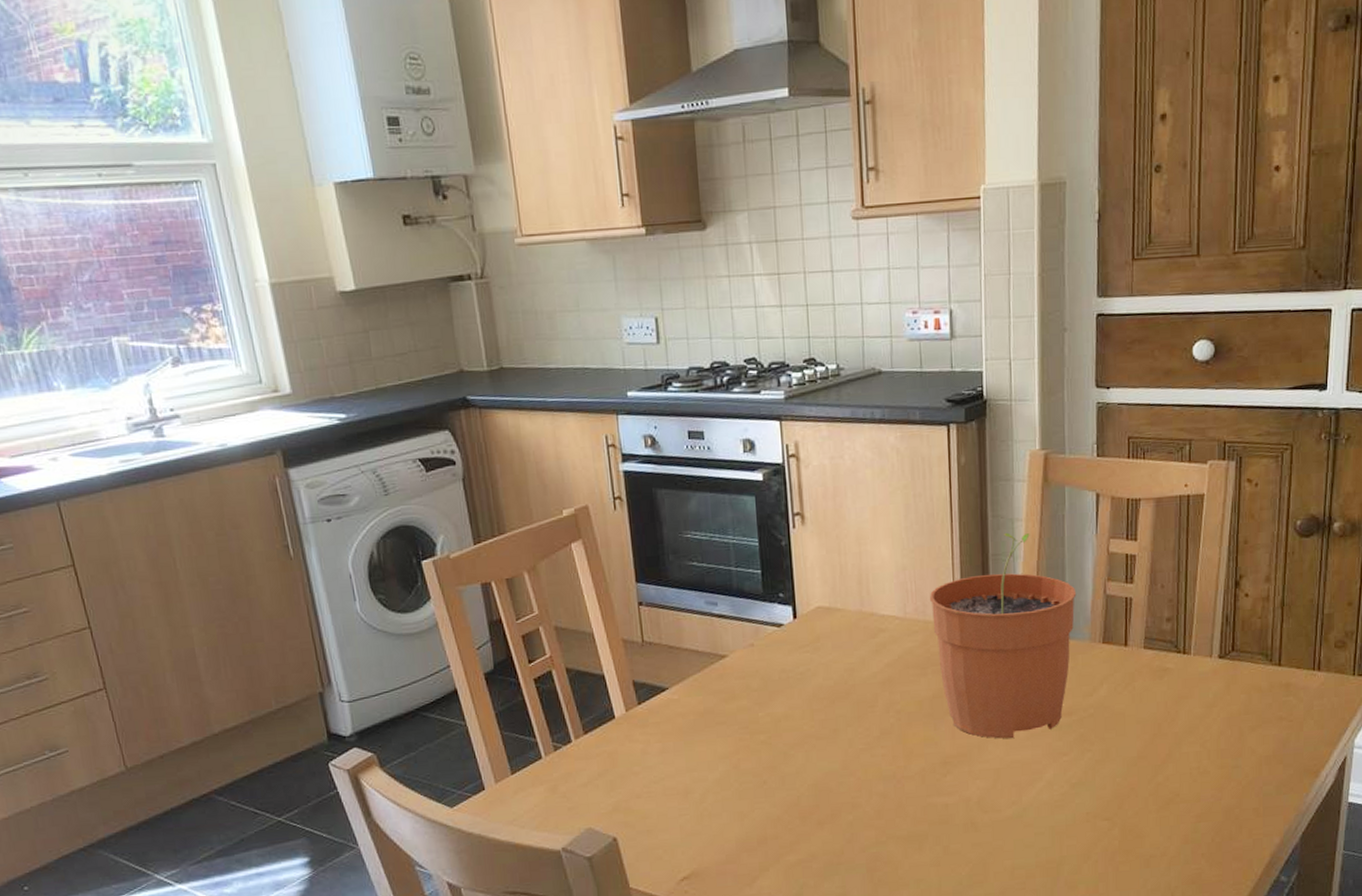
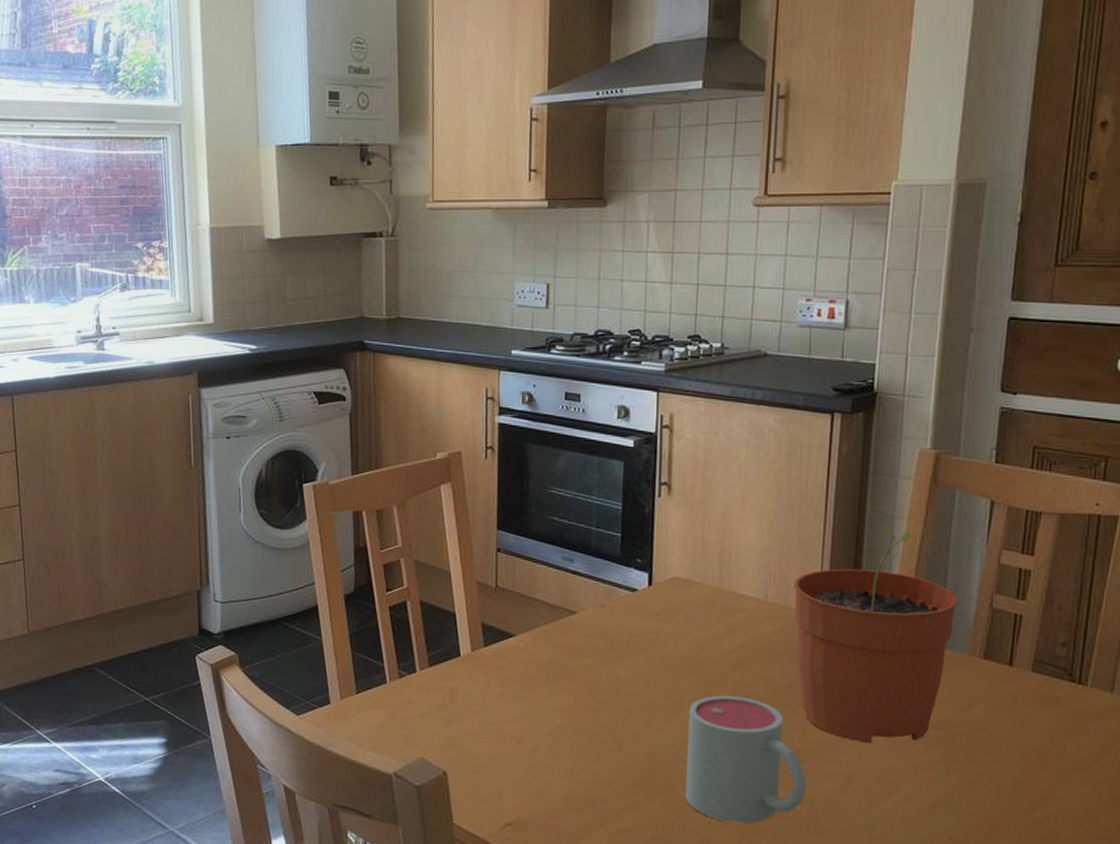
mug: none [845,714,961,836] -> present [685,695,807,824]

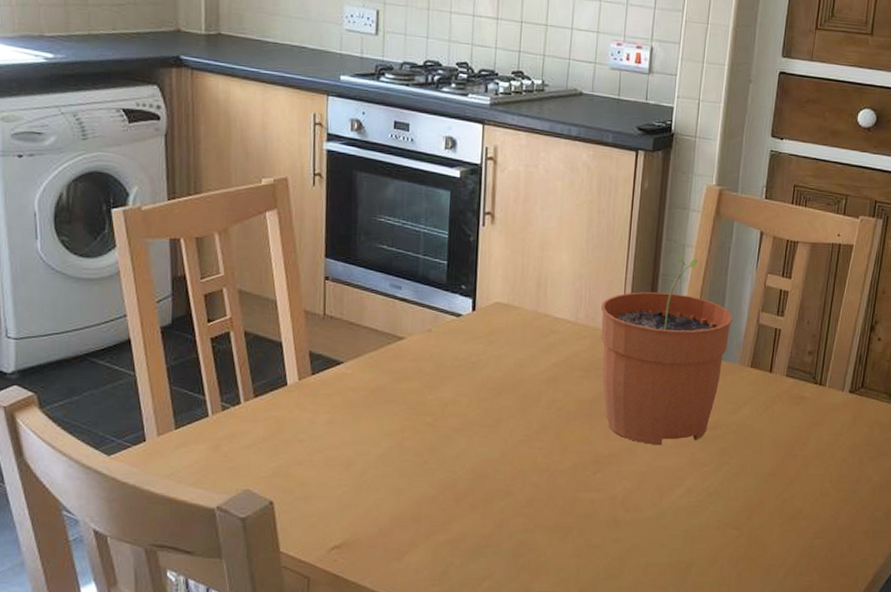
mug: present [685,695,807,824] -> none [503,410,608,525]

